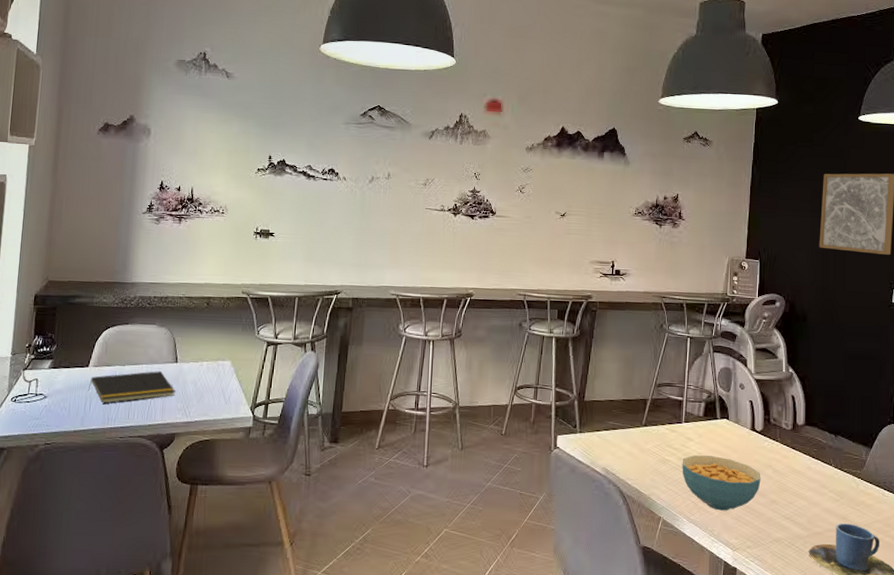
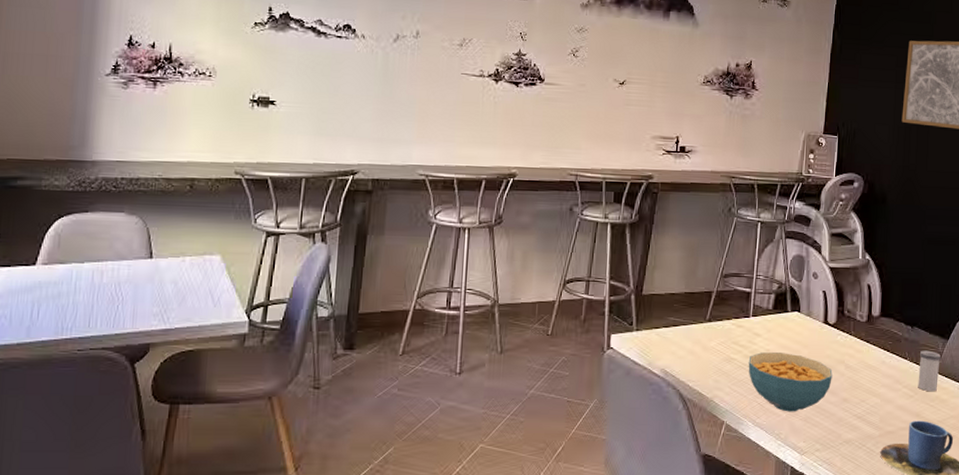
notepad: present [87,371,175,404] -> none [34,269,150,310]
salt shaker: none [843,457,864,497] -> present [918,350,941,392]

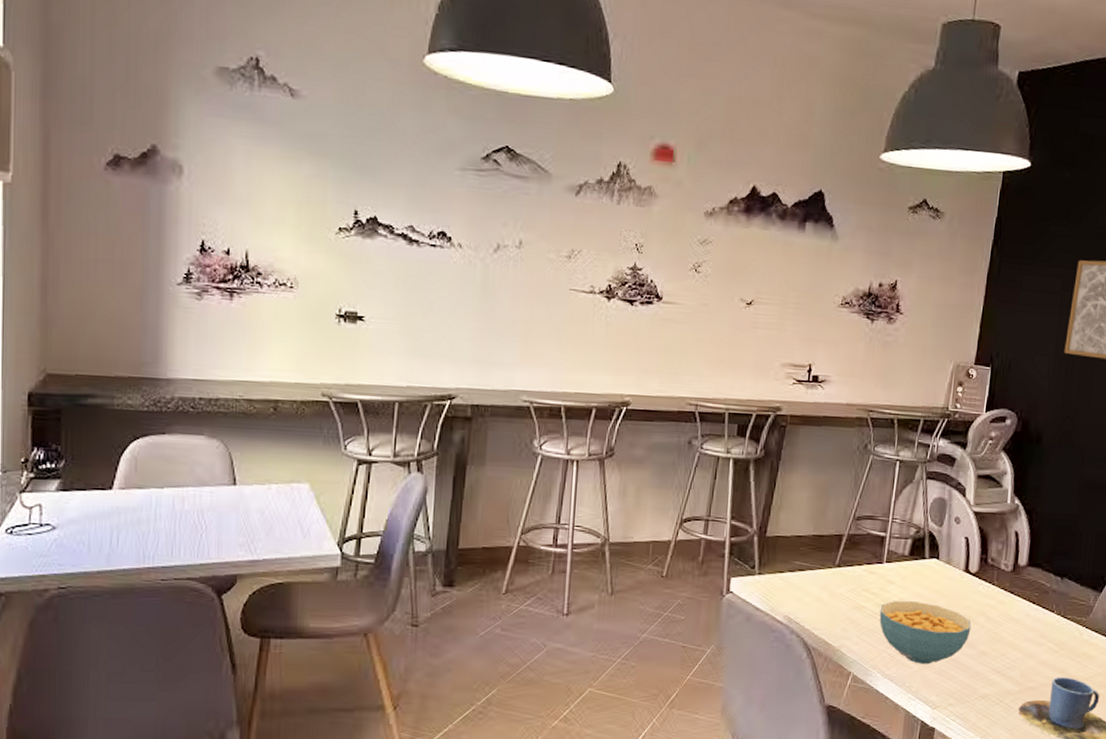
salt shaker: present [918,350,941,392] -> none [1064,603,1092,648]

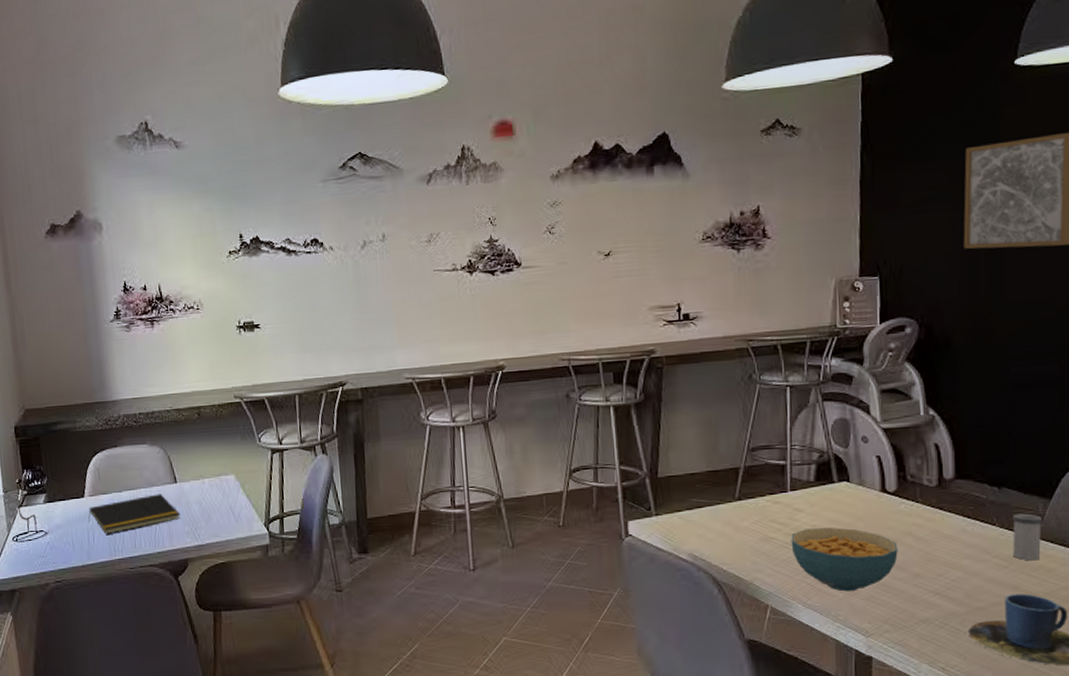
notepad: none [113,495,234,537] -> present [88,494,180,534]
salt shaker: none [1064,603,1092,648] -> present [1012,513,1042,561]

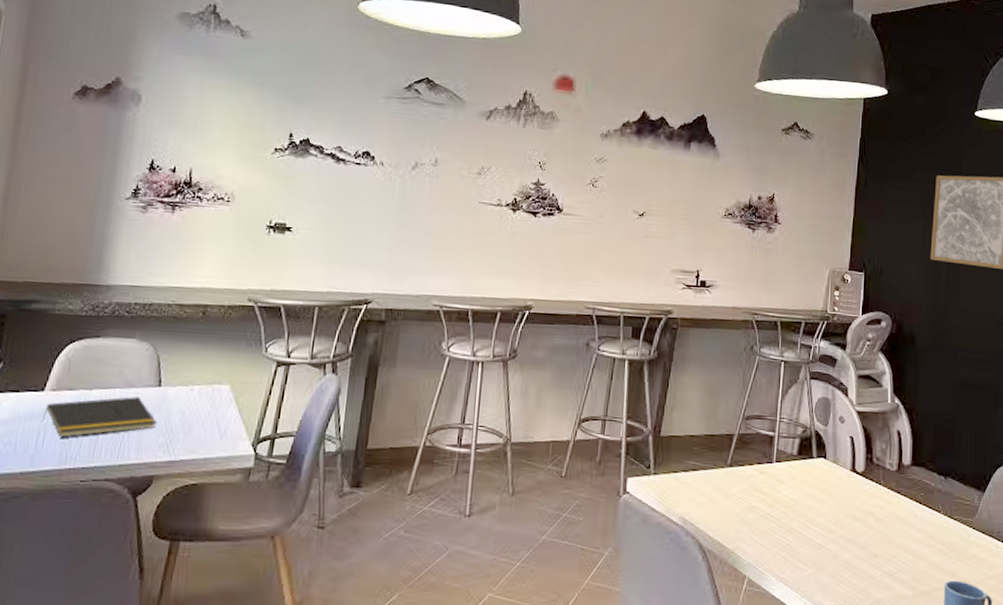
cereal bowl: present [791,527,898,592] -> none [771,501,861,568]
salt shaker: present [1012,513,1042,561] -> none [953,503,977,549]

